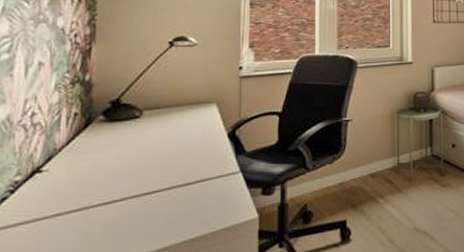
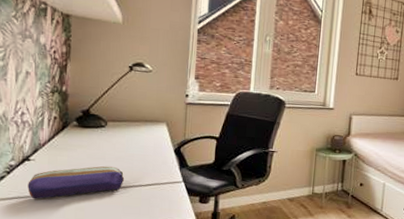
pencil case: none [38,165,166,222] -> present [28,166,125,199]

